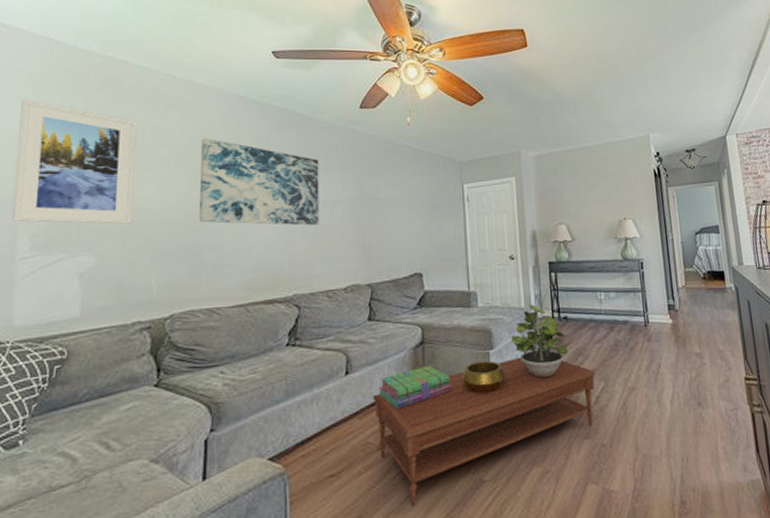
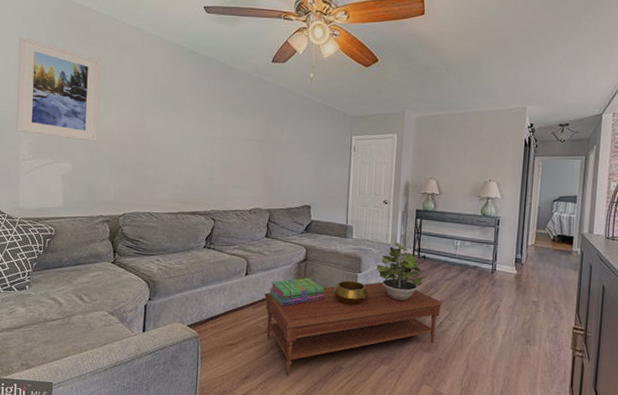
wall art: present [199,137,319,226] -> none [144,77,236,158]

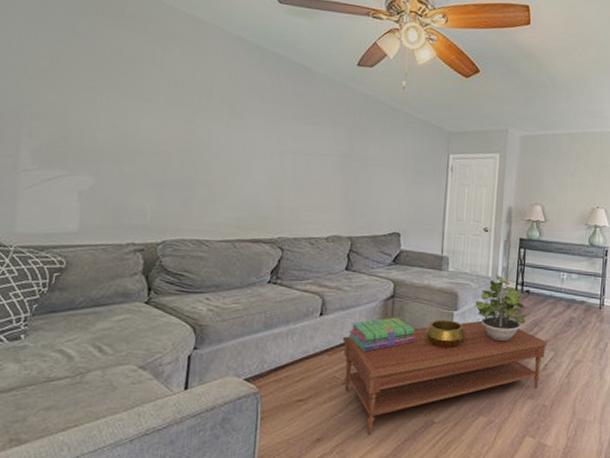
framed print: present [16,36,101,142] -> none [15,12,139,150]

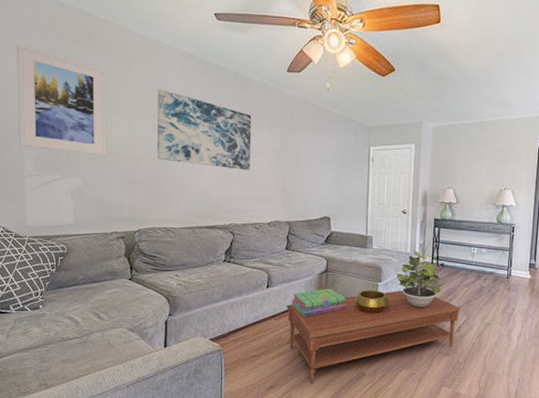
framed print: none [15,12,139,150] -> present [17,44,107,156]
wall art: none [194,75,313,175] -> present [157,88,252,170]

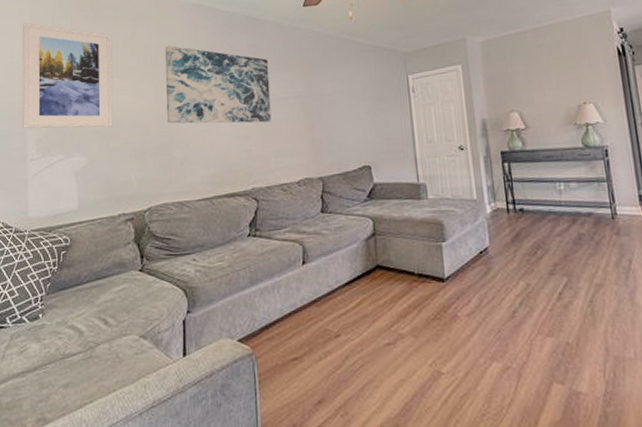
coffee table: present [286,290,461,384] -> none [329,249,558,393]
stack of books: present [291,288,347,317] -> none [334,257,406,298]
decorative bowl: present [354,290,390,314] -> none [414,253,461,286]
potted plant: present [396,251,444,308] -> none [464,195,528,272]

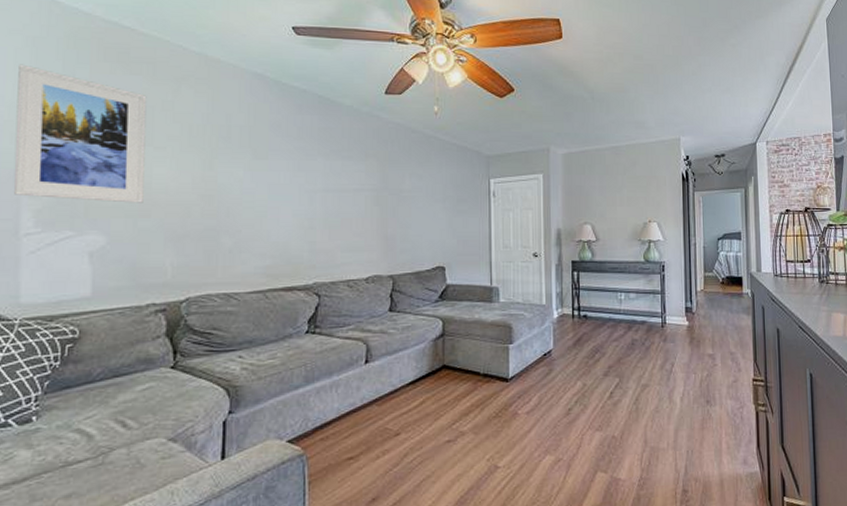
wall art: present [165,45,272,124] -> none [214,116,341,214]

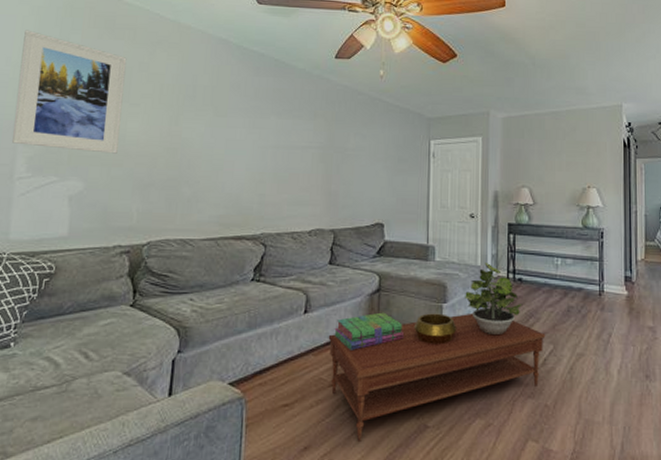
coffee table: none [392,352,611,488] -> present [328,313,546,442]
stack of books: none [398,357,472,398] -> present [334,312,405,350]
decorative bowl: none [480,354,524,386] -> present [413,313,457,345]
potted plant: none [531,301,589,373] -> present [465,263,523,336]

